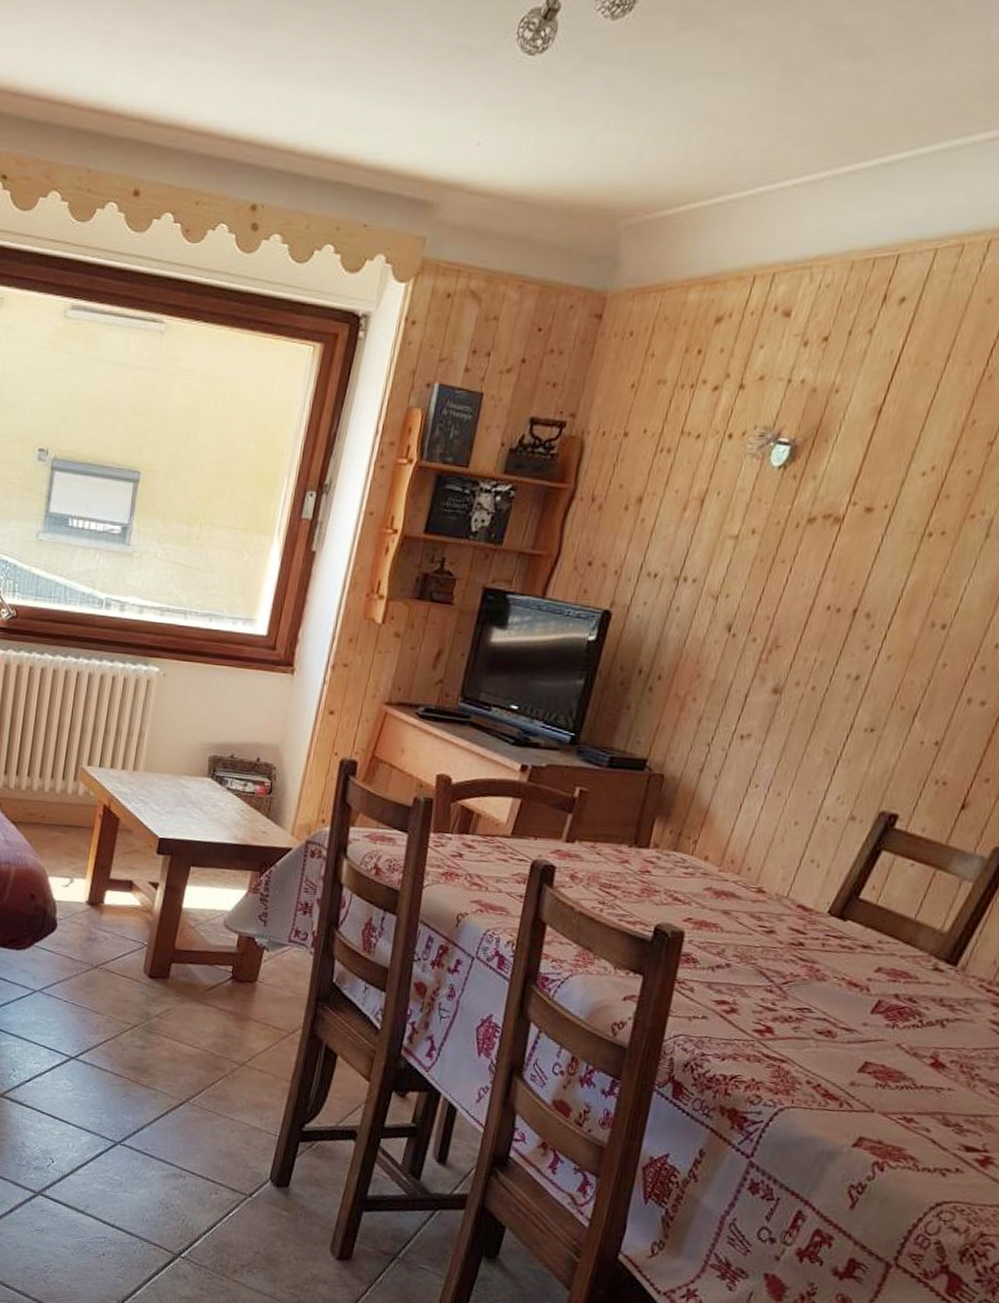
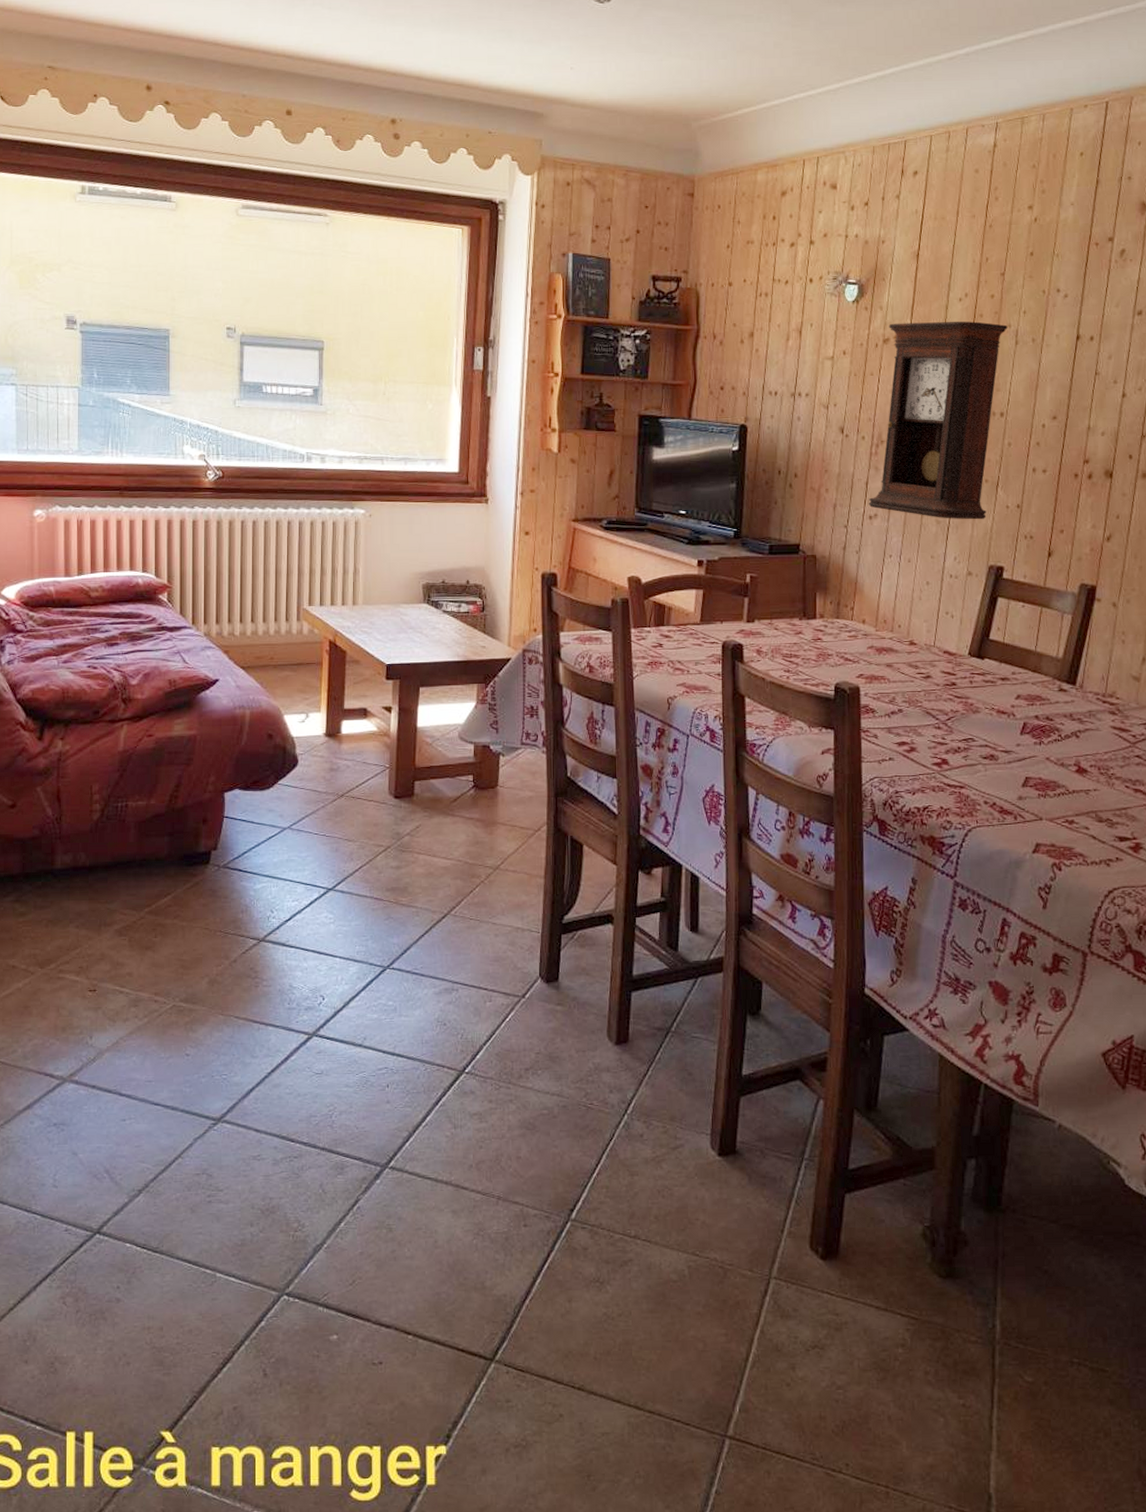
pendulum clock: none [742,498,981,755] -> present [868,321,1008,520]

